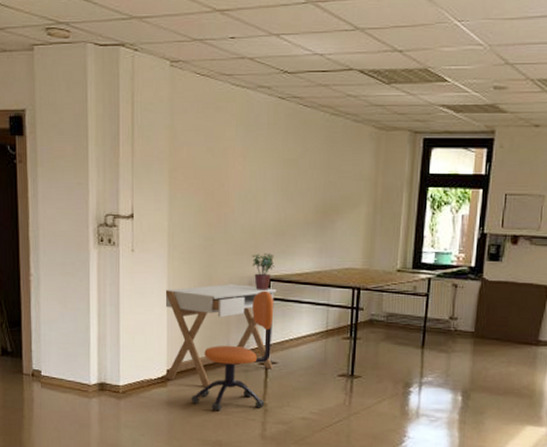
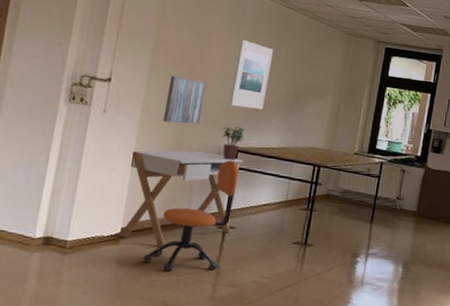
wall art: none [190,204,228,256] -> present [162,76,207,125]
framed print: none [255,151,296,231] -> present [229,39,274,110]

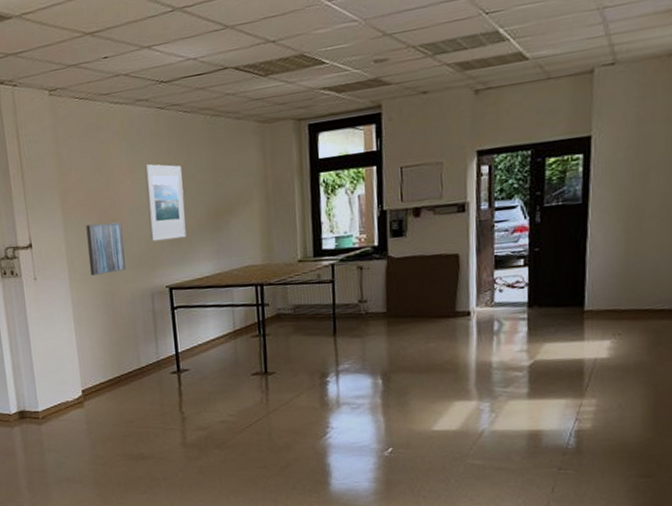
desk: present [118,150,243,247] -> none [72,296,187,403]
office chair: present [142,160,240,272] -> none [108,299,182,425]
potted plant: present [222,126,244,160] -> none [151,262,175,301]

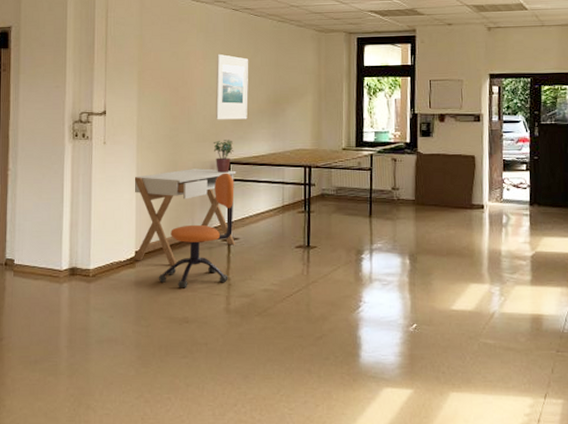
desk: none [72,296,187,403] -> present [134,168,237,266]
wall art: present [86,222,126,276] -> none [157,99,191,145]
office chair: none [108,299,182,425] -> present [158,173,234,288]
potted plant: none [151,262,175,301] -> present [213,140,234,173]

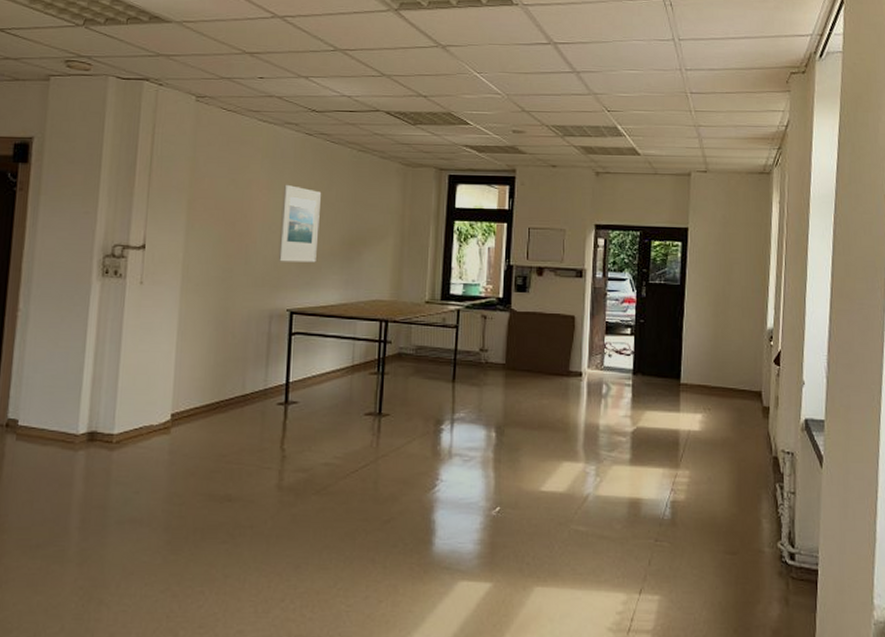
desk: present [134,168,237,266] -> none [169,318,300,432]
office chair: present [158,173,234,288] -> none [197,324,296,460]
potted plant: present [213,140,234,173] -> none [273,285,298,324]

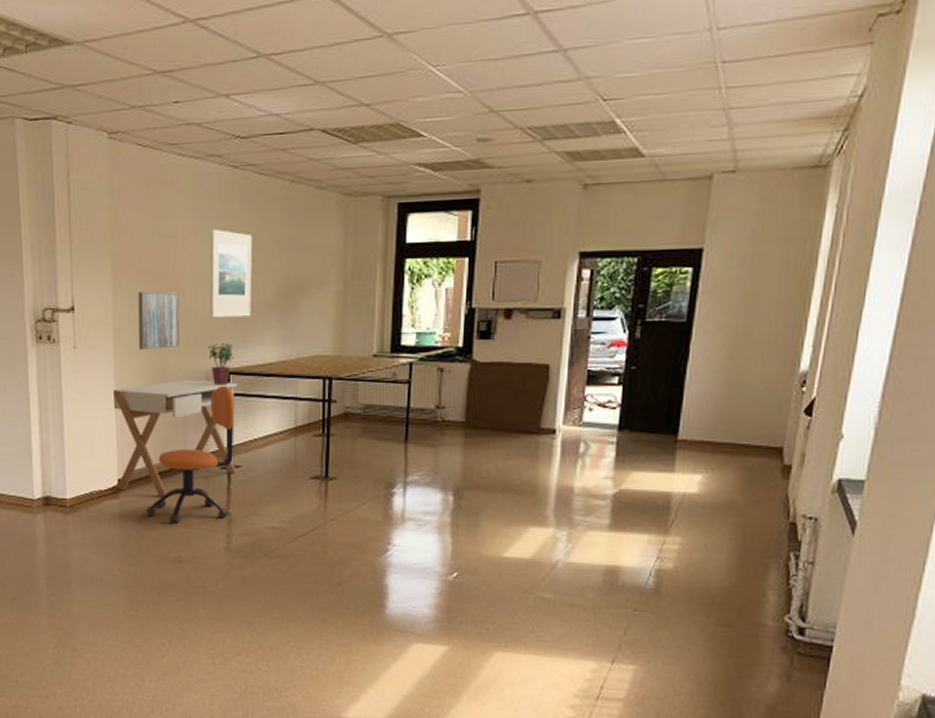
desk: none [169,318,300,432] -> present [114,380,238,497]
office chair: none [197,324,296,460] -> present [145,385,235,523]
wall art: none [206,235,250,288] -> present [138,291,180,350]
potted plant: none [273,285,298,324] -> present [208,343,234,385]

